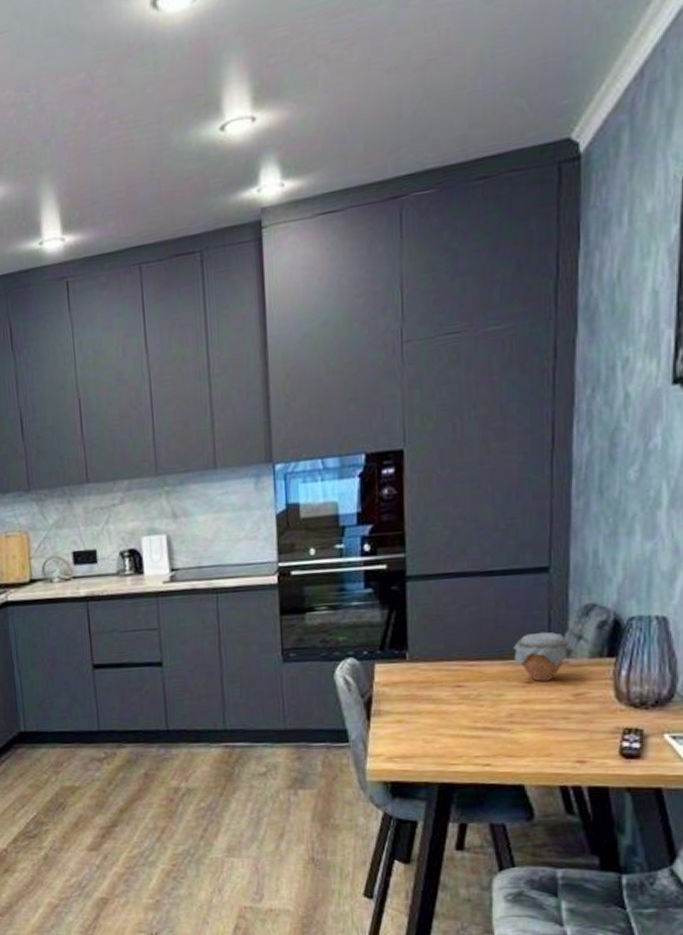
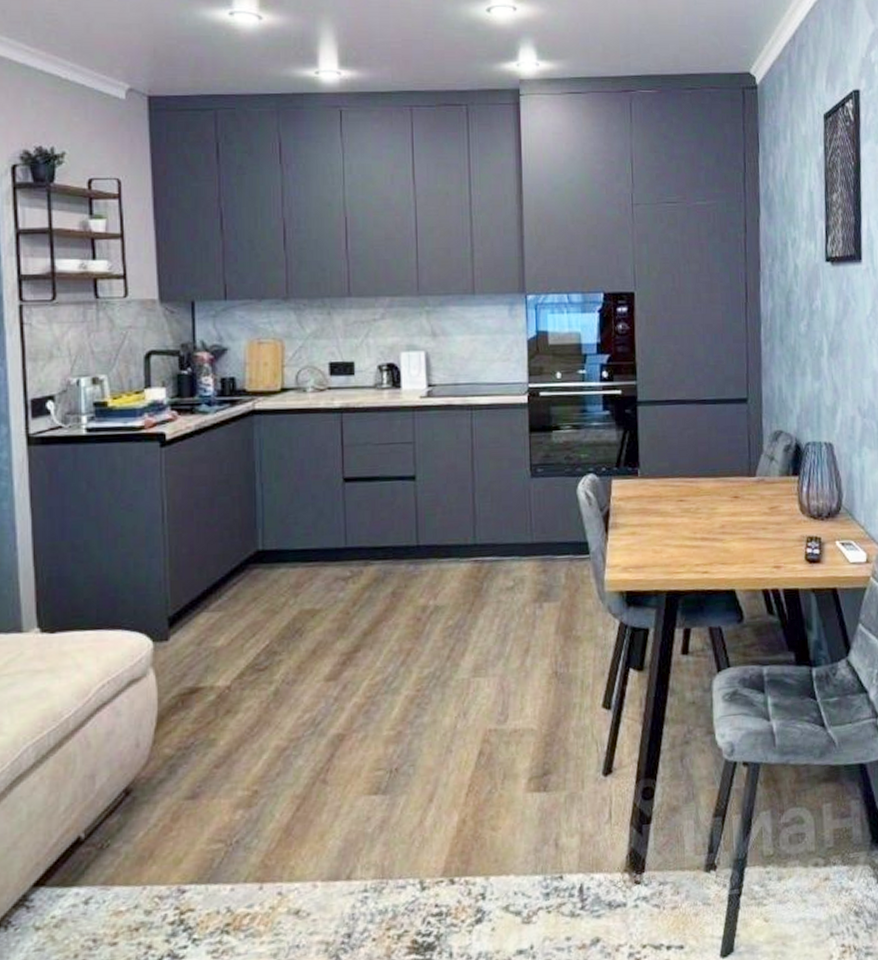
jar: present [513,631,573,681] -> none [723,453,768,496]

